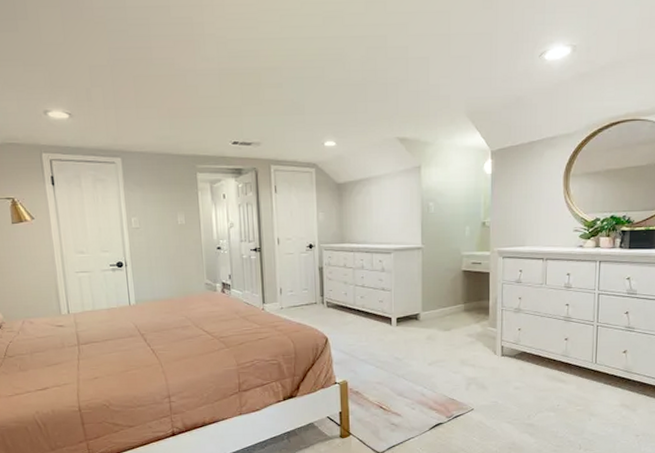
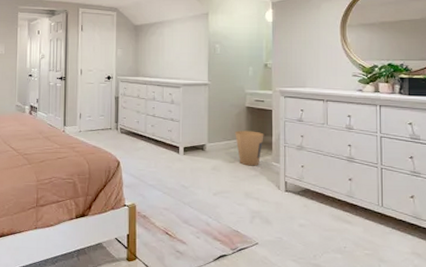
trash can: none [451,296,481,333] -> present [235,130,264,166]

